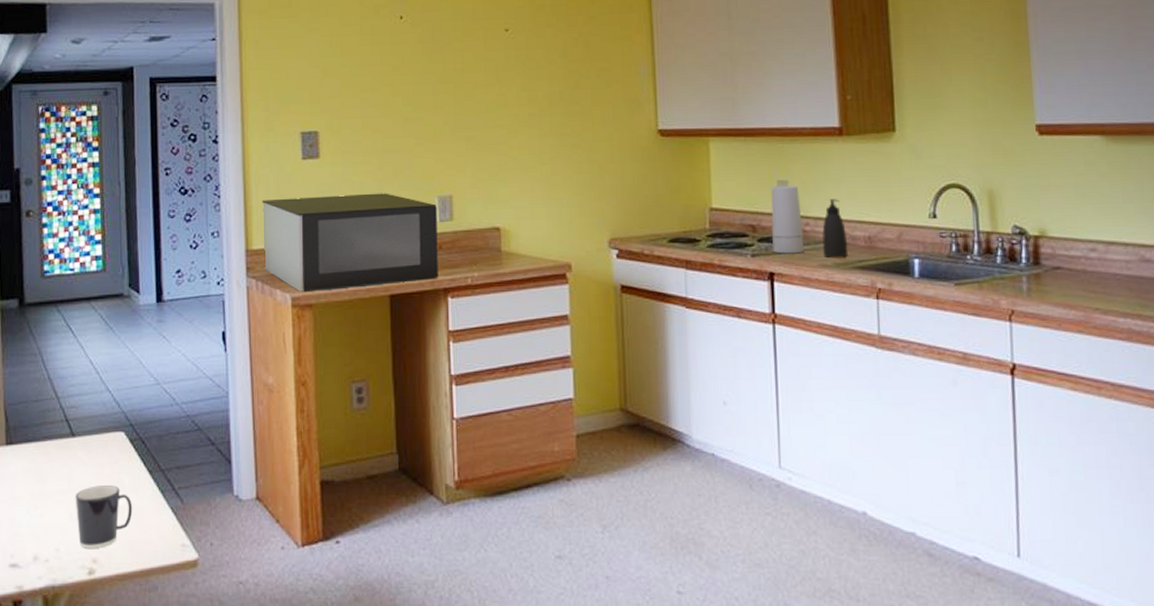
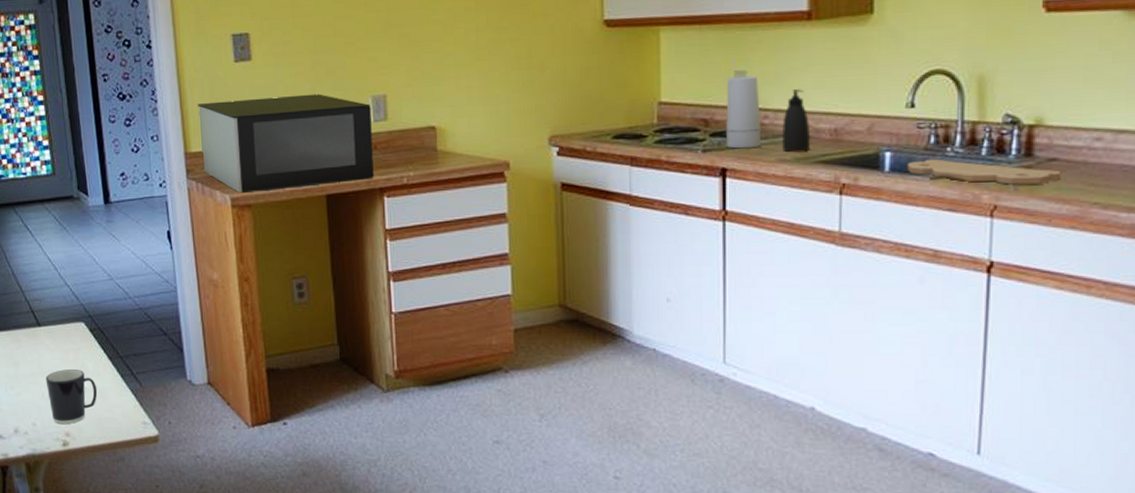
cutting board: none [933,266,1066,291] -> present [907,158,1061,185]

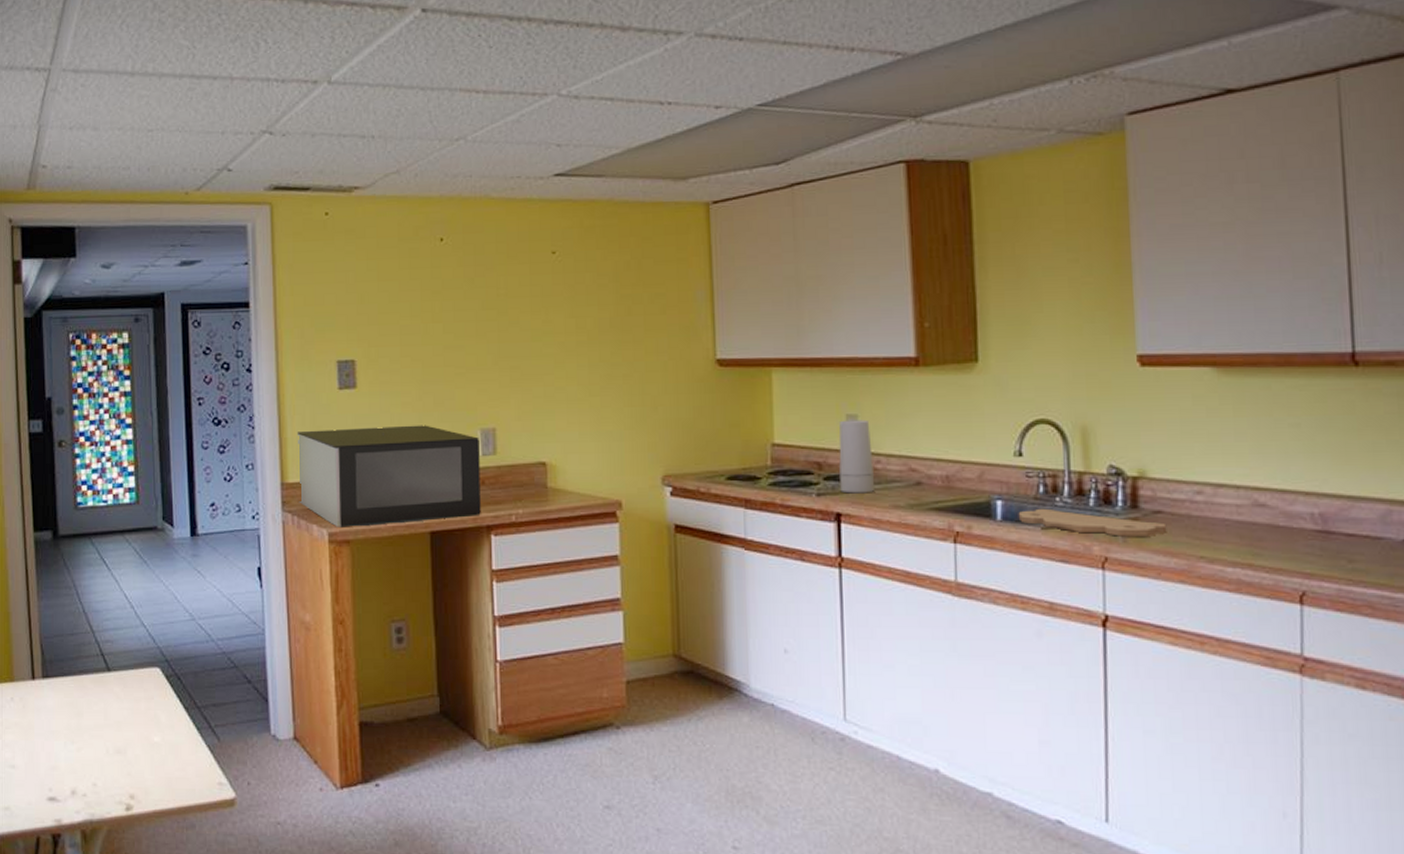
mug: present [45,369,98,425] -> none [111,721,170,785]
soap dispenser: present [782,89,809,153] -> none [895,435,922,499]

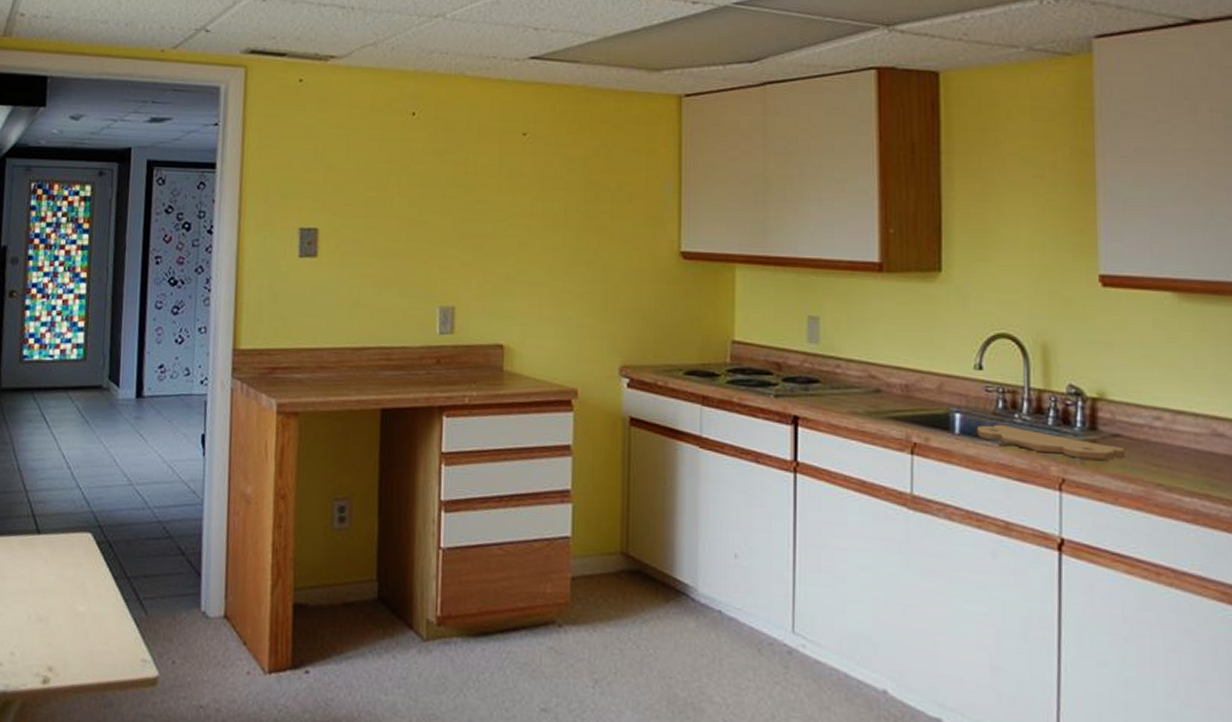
microwave: present [297,425,481,529] -> none [250,297,438,400]
canister: present [839,419,874,494] -> none [799,321,833,398]

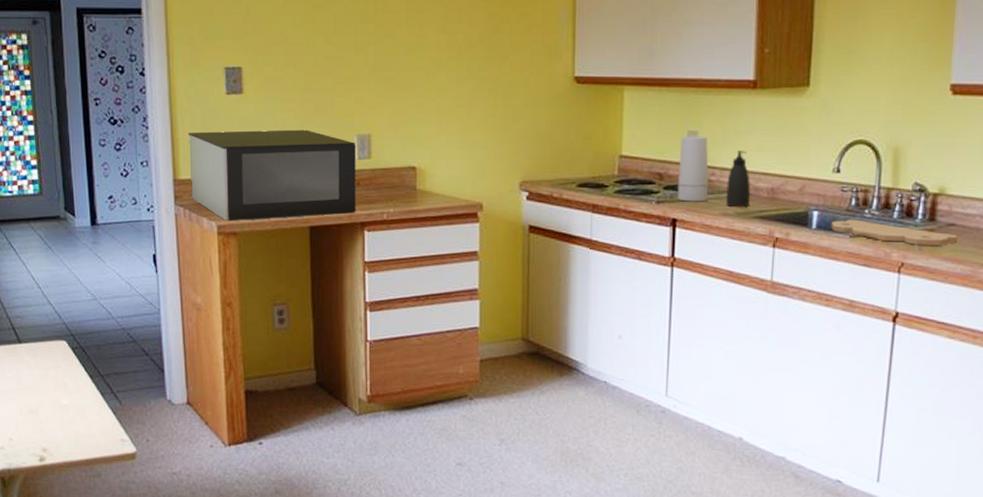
microwave: none [250,297,438,400] -> present [187,129,356,222]
canister: none [799,321,833,398] -> present [677,136,709,202]
soap dispenser: none [854,340,881,406] -> present [726,151,750,208]

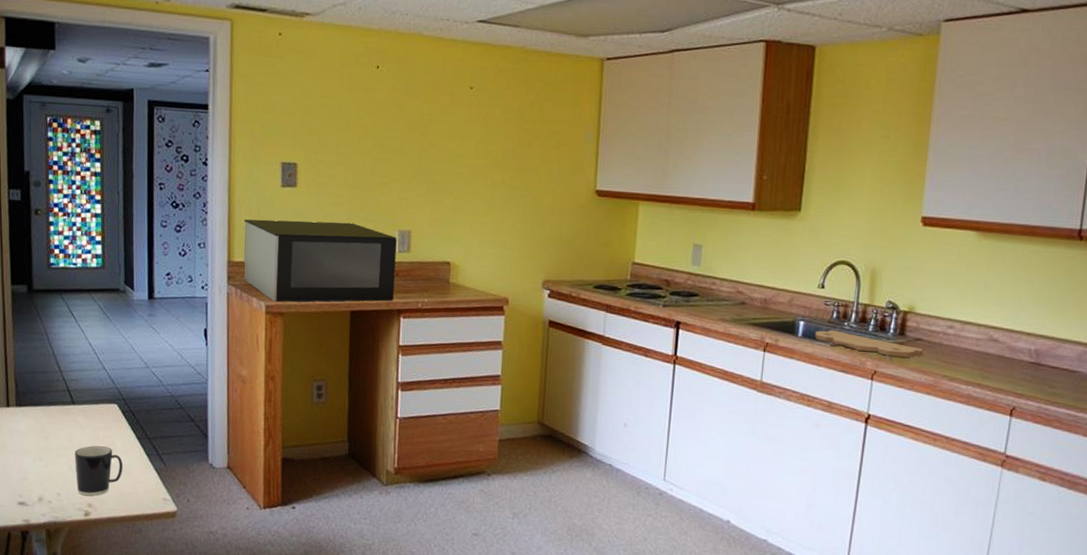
mug: none [24,386,77,440] -> present [74,446,123,496]
canister: present [677,136,709,202] -> none [682,248,711,308]
soap dispenser: present [726,151,750,208] -> none [724,264,746,315]

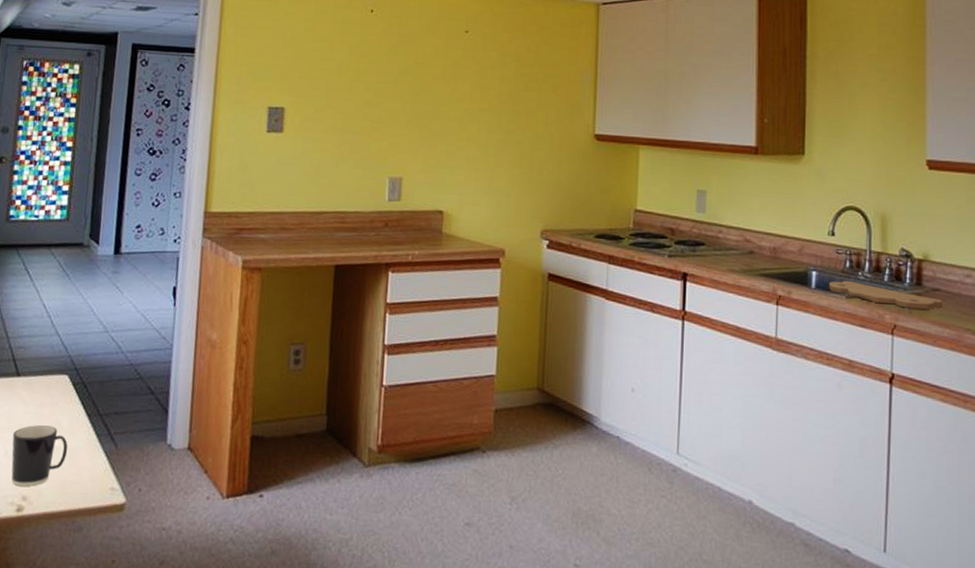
microwave: present [242,219,397,303] -> none [219,166,387,257]

